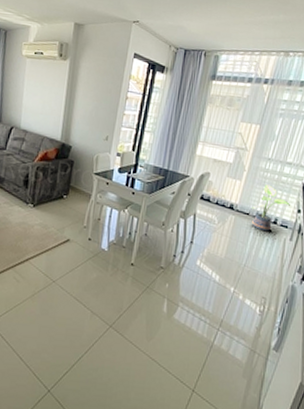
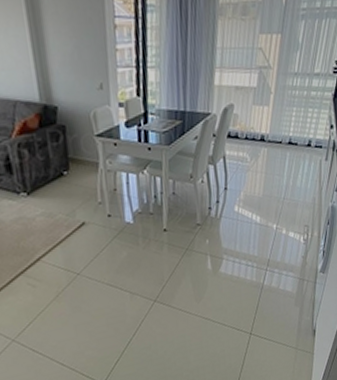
potted plant: present [251,184,291,232] -> none [284,104,324,158]

